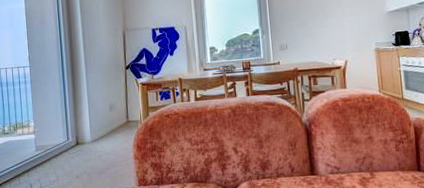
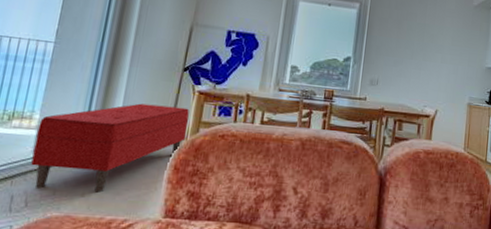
bench: none [34,98,140,177] -> present [31,103,189,193]

